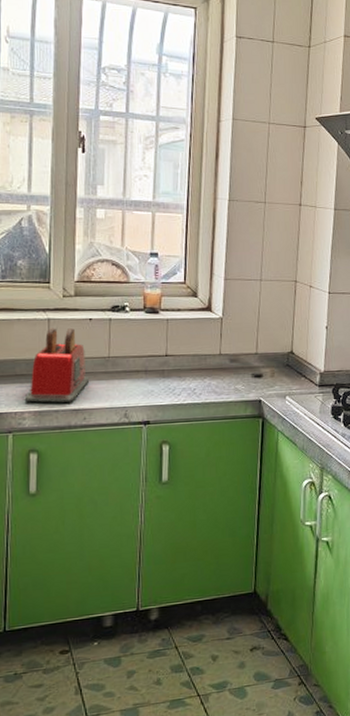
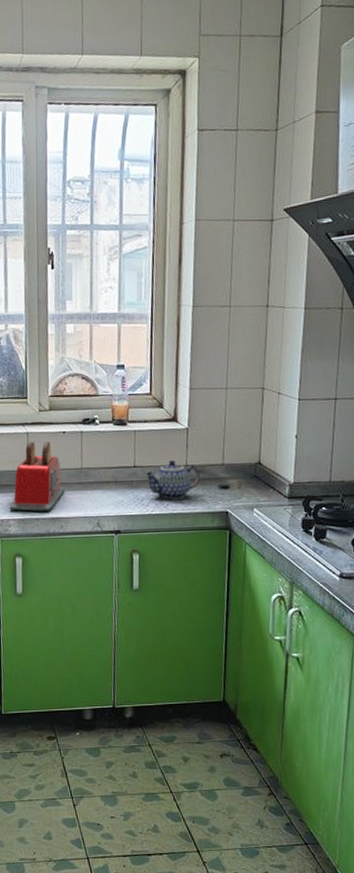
teapot: none [176,349,233,389] -> present [144,460,200,500]

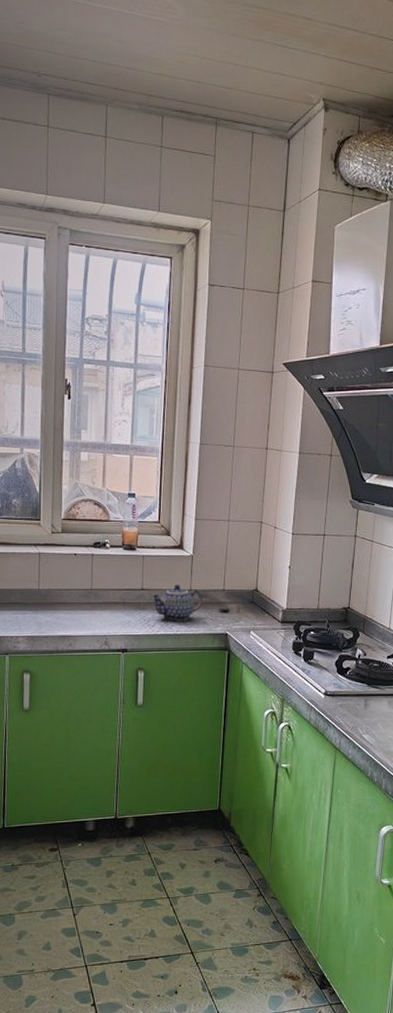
toaster: present [9,441,65,512] -> none [19,561,75,630]

